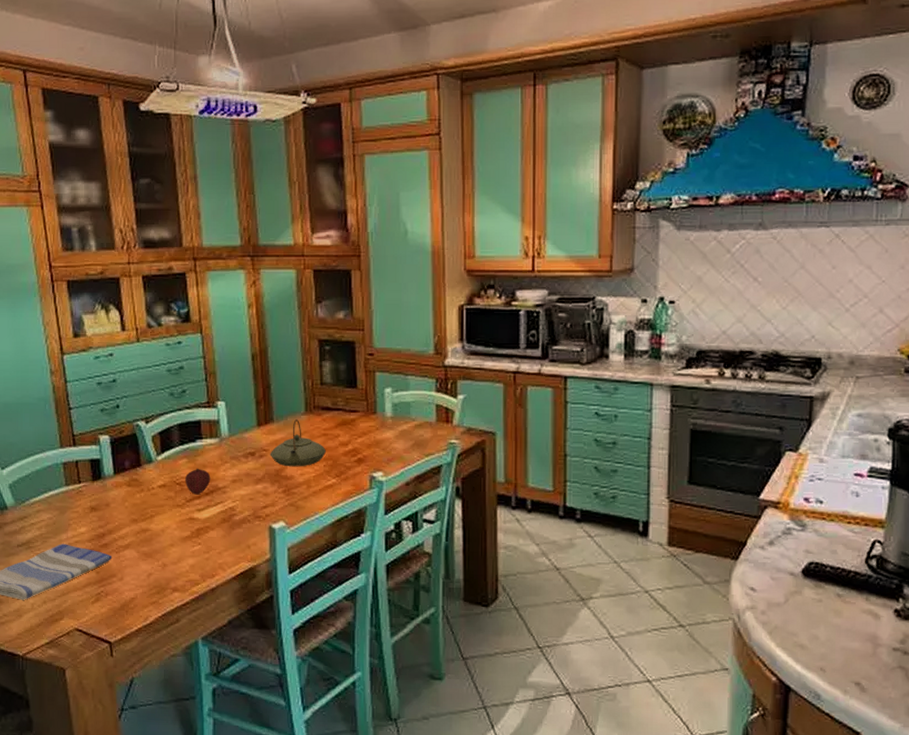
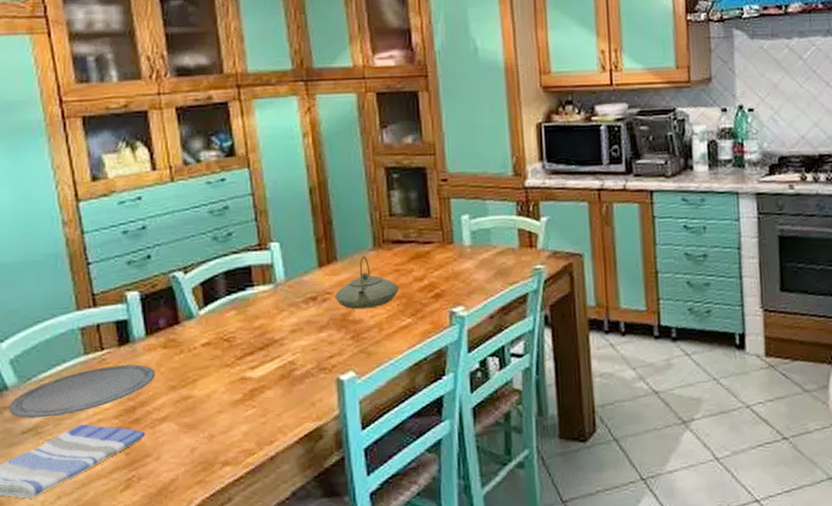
plate: none [7,497,121,535] -> present [8,364,156,419]
fruit: present [184,468,211,495] -> none [233,320,265,351]

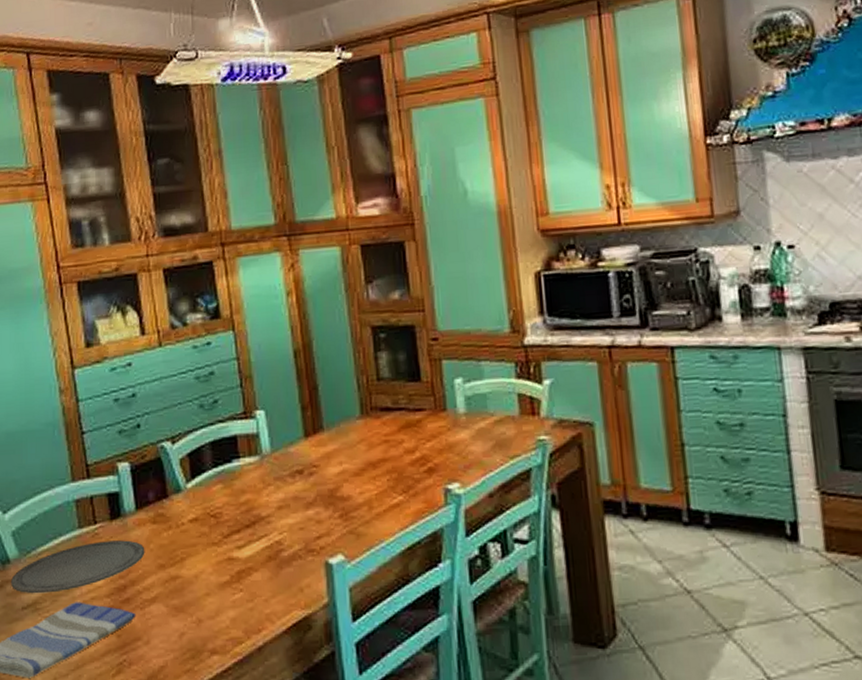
teapot: present [334,256,399,310] -> none [321,425,389,485]

